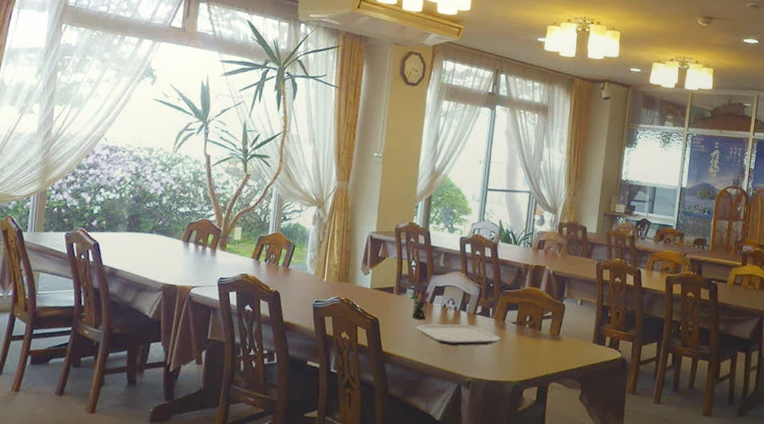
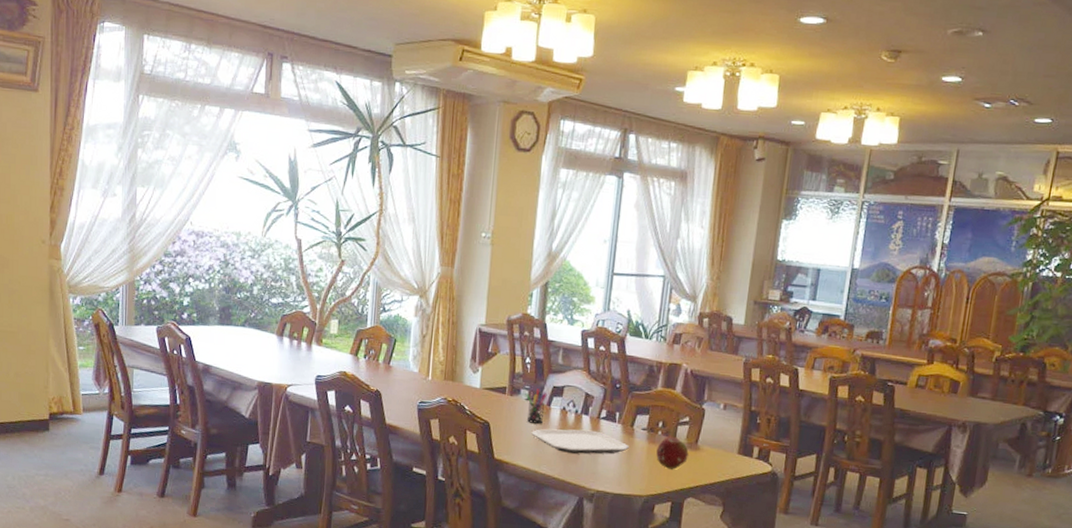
fruit: none [524,329,552,358] -> present [656,437,689,470]

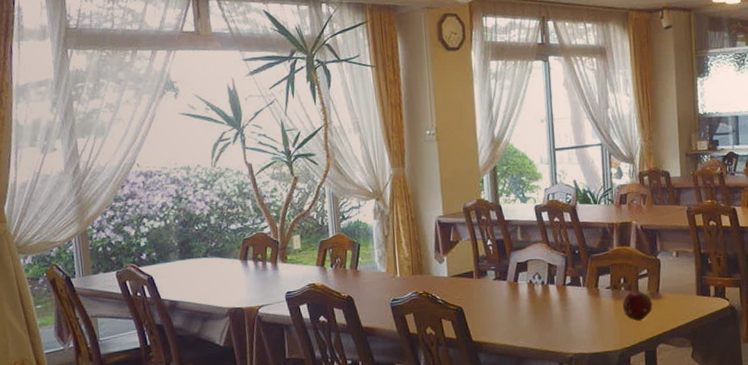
pen holder: present [525,388,548,424] -> none [492,267,513,301]
plate: present [530,429,629,454] -> none [503,297,597,323]

